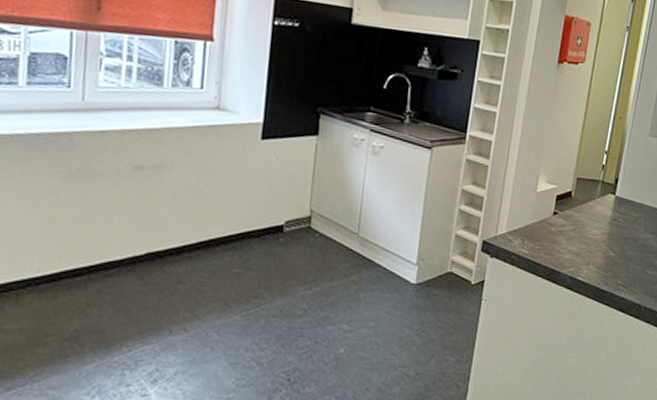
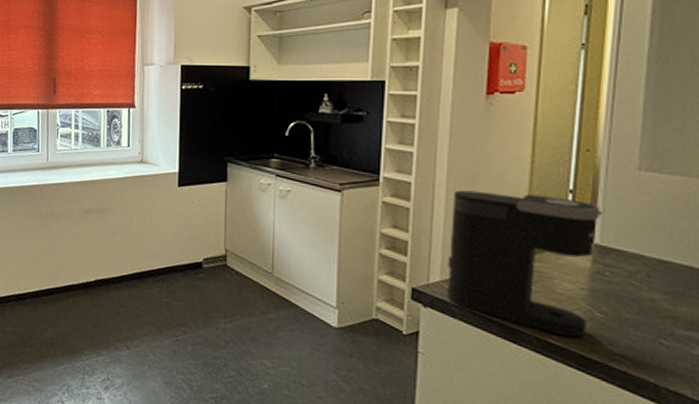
coffee maker: none [510,149,624,274] -> present [447,190,603,338]

